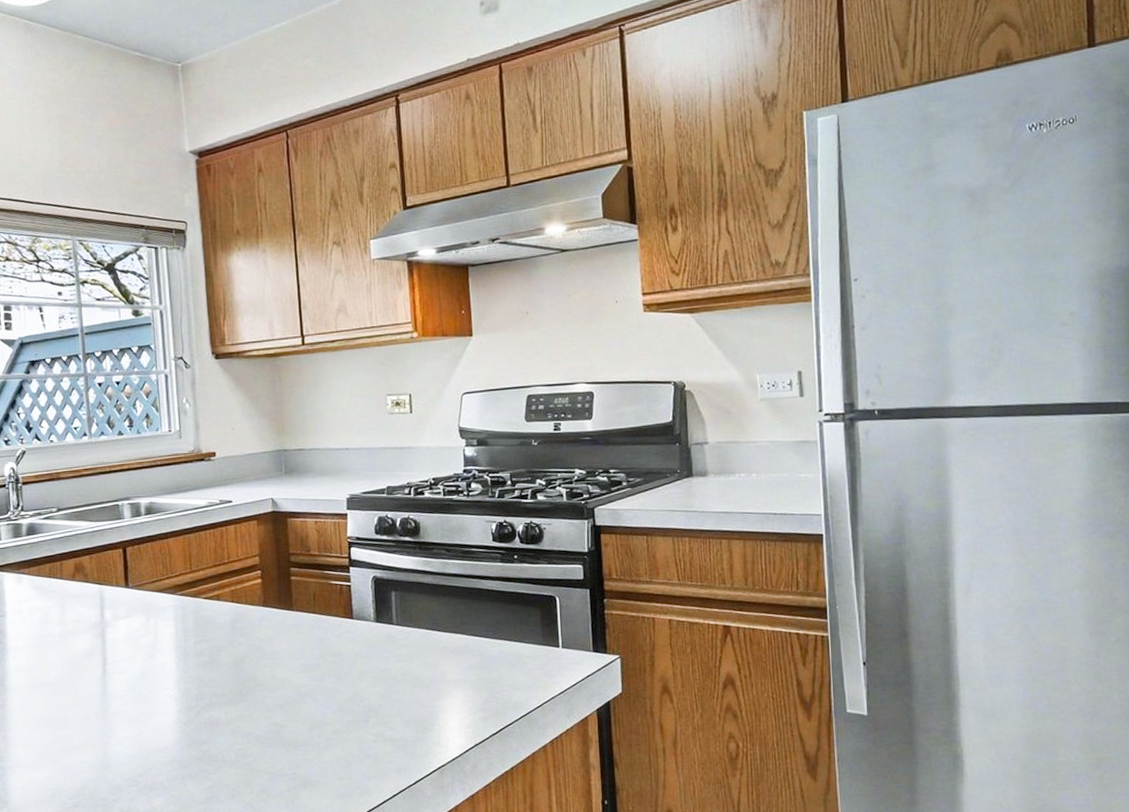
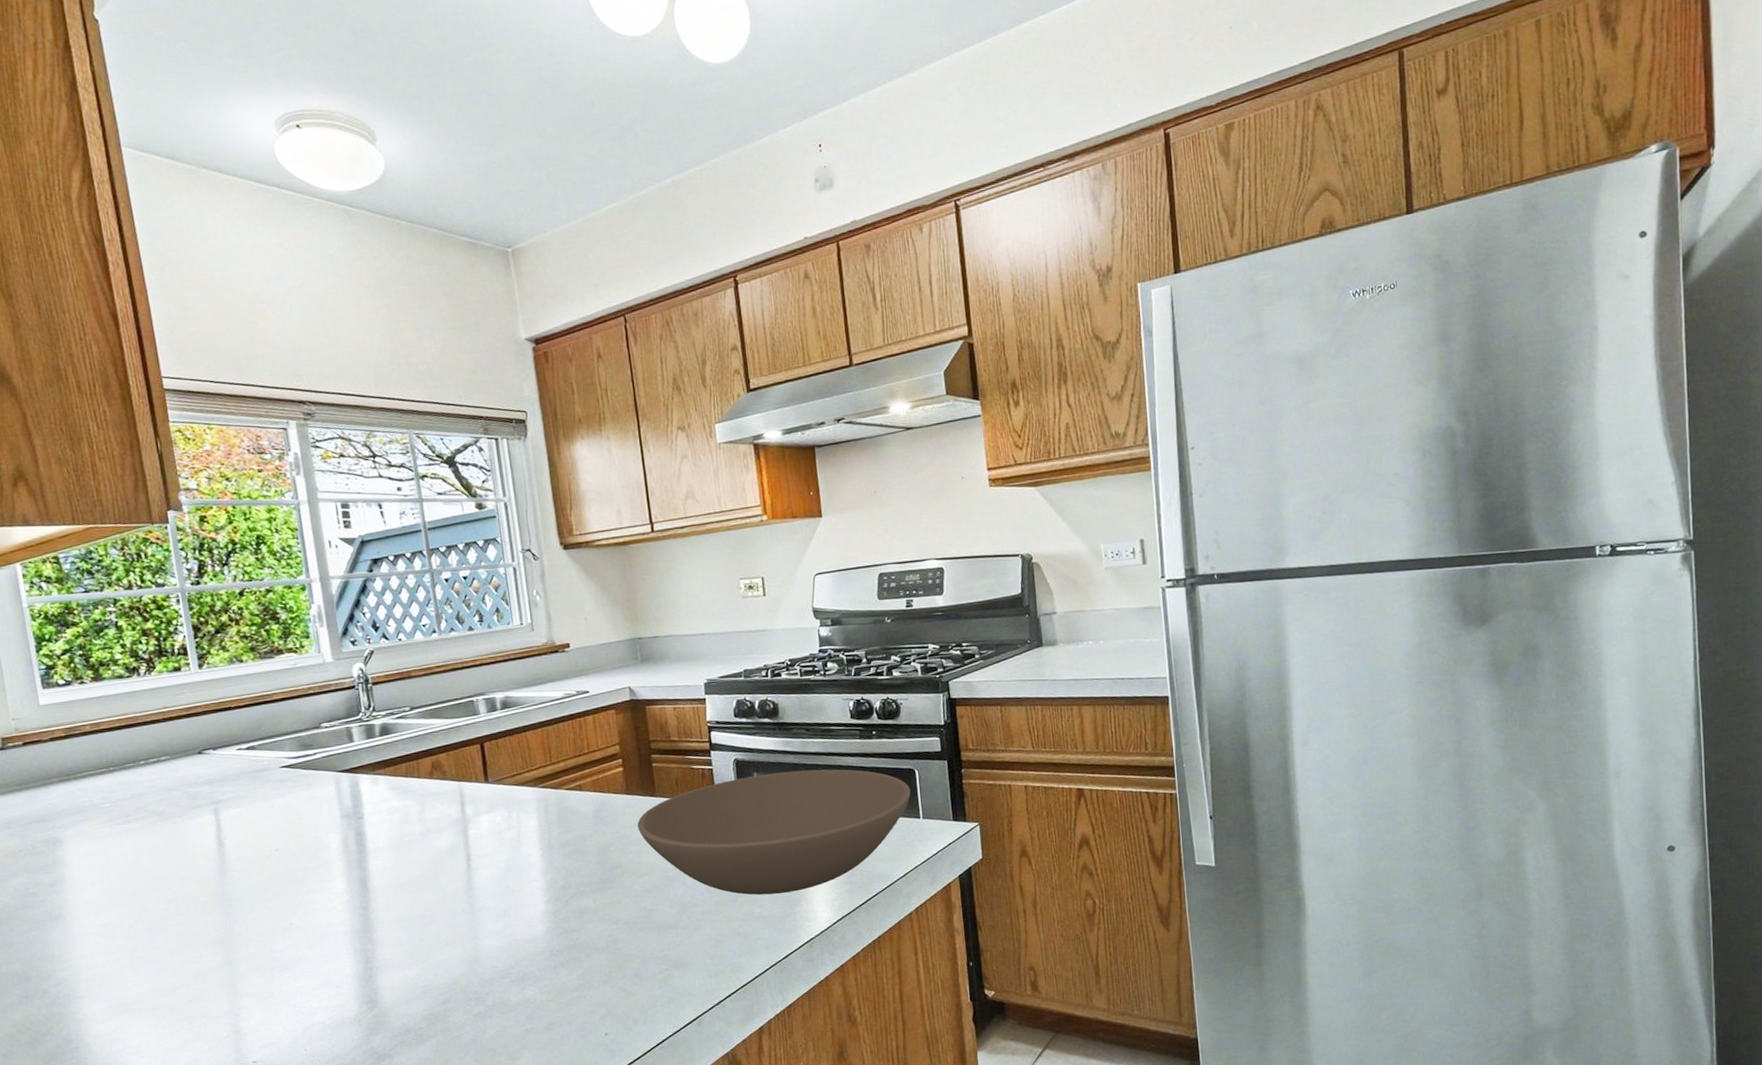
bowl: none [273,591,551,717] -> present [637,769,911,895]

